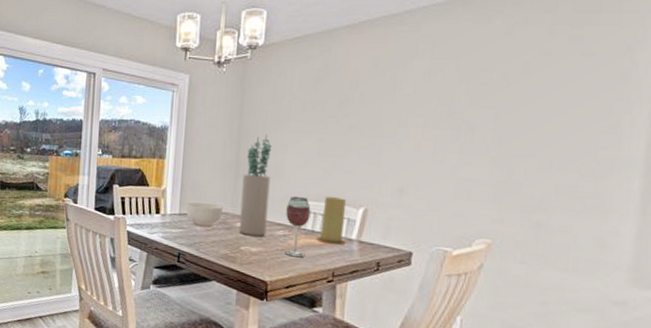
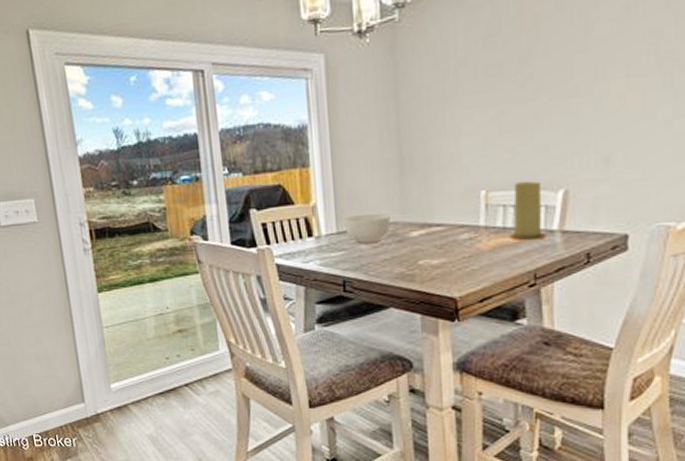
vase: present [239,134,272,237] -> none [410,115,447,246]
wineglass: present [284,197,311,258] -> none [468,188,499,263]

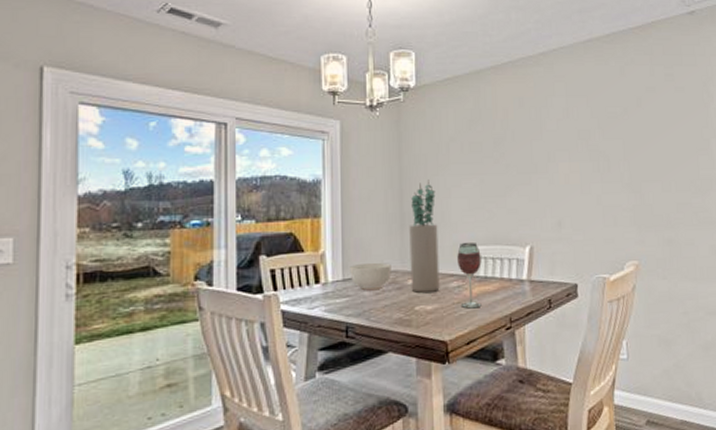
vase: none [410,115,447,246] -> present [409,179,440,293]
wineglass: none [468,188,499,263] -> present [457,243,482,309]
candle: present [510,180,547,240] -> none [491,237,518,288]

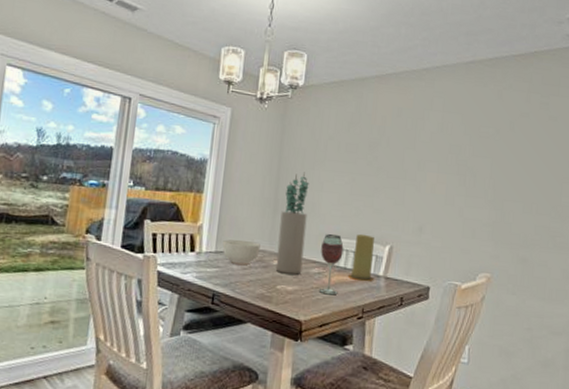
candle: none [491,237,518,288] -> present [349,233,374,281]

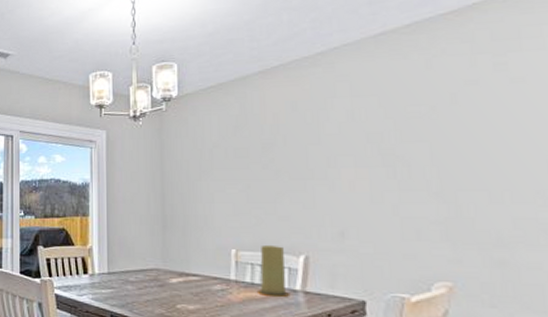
bowl: present [222,239,260,266] -> none [114,260,153,286]
vase: present [275,172,309,275] -> none [171,184,202,293]
wineglass: present [318,234,344,295] -> none [221,248,248,314]

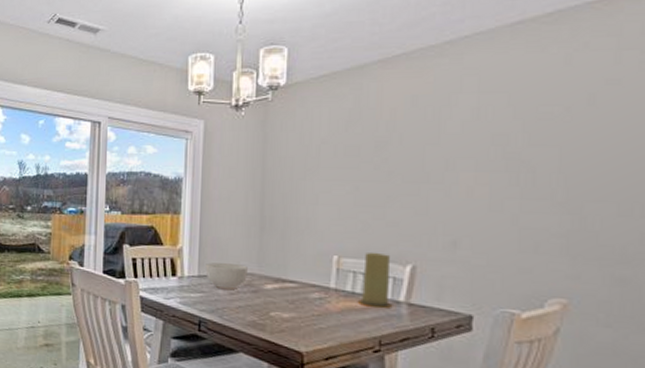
bowl: none [114,260,153,286] -> present [205,262,248,290]

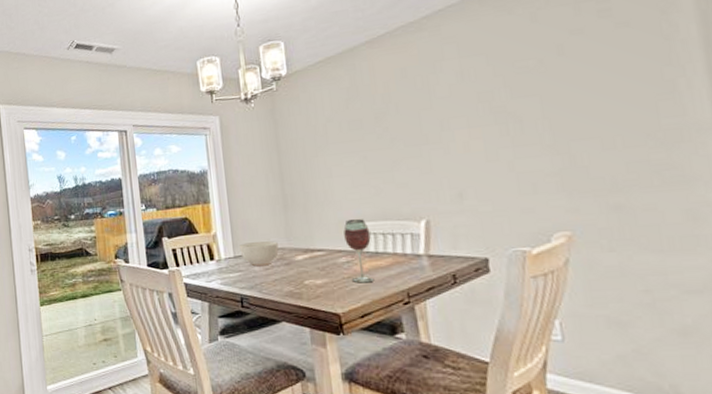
wineglass: none [321,253,350,324] -> present [343,219,374,283]
candle: present [358,252,393,308] -> none [382,212,415,263]

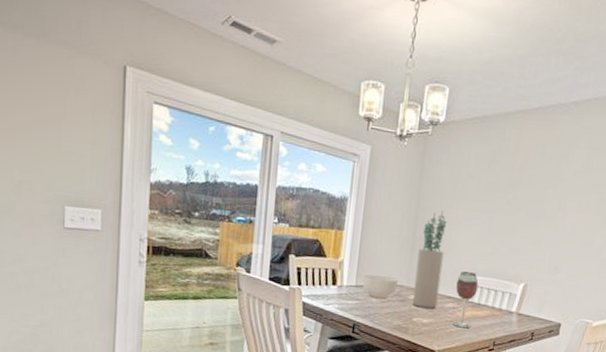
vase: none [292,161,328,268] -> present [412,210,447,309]

